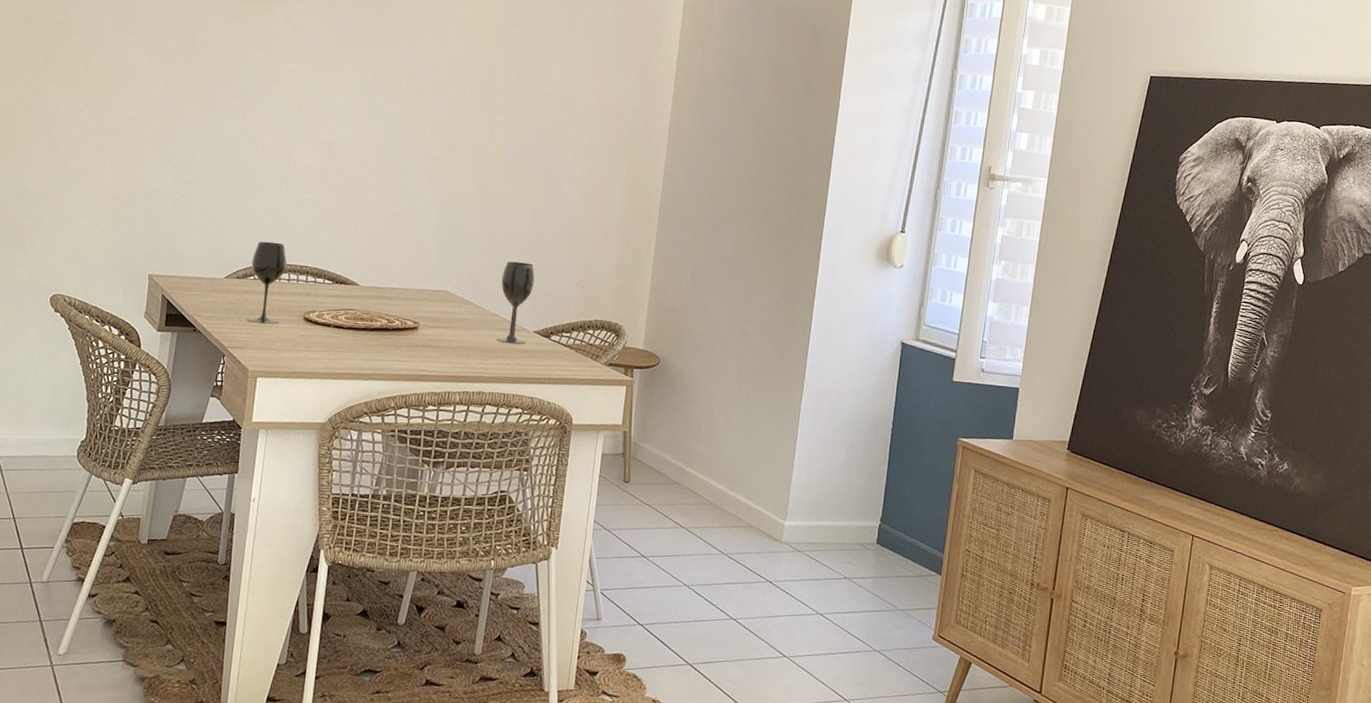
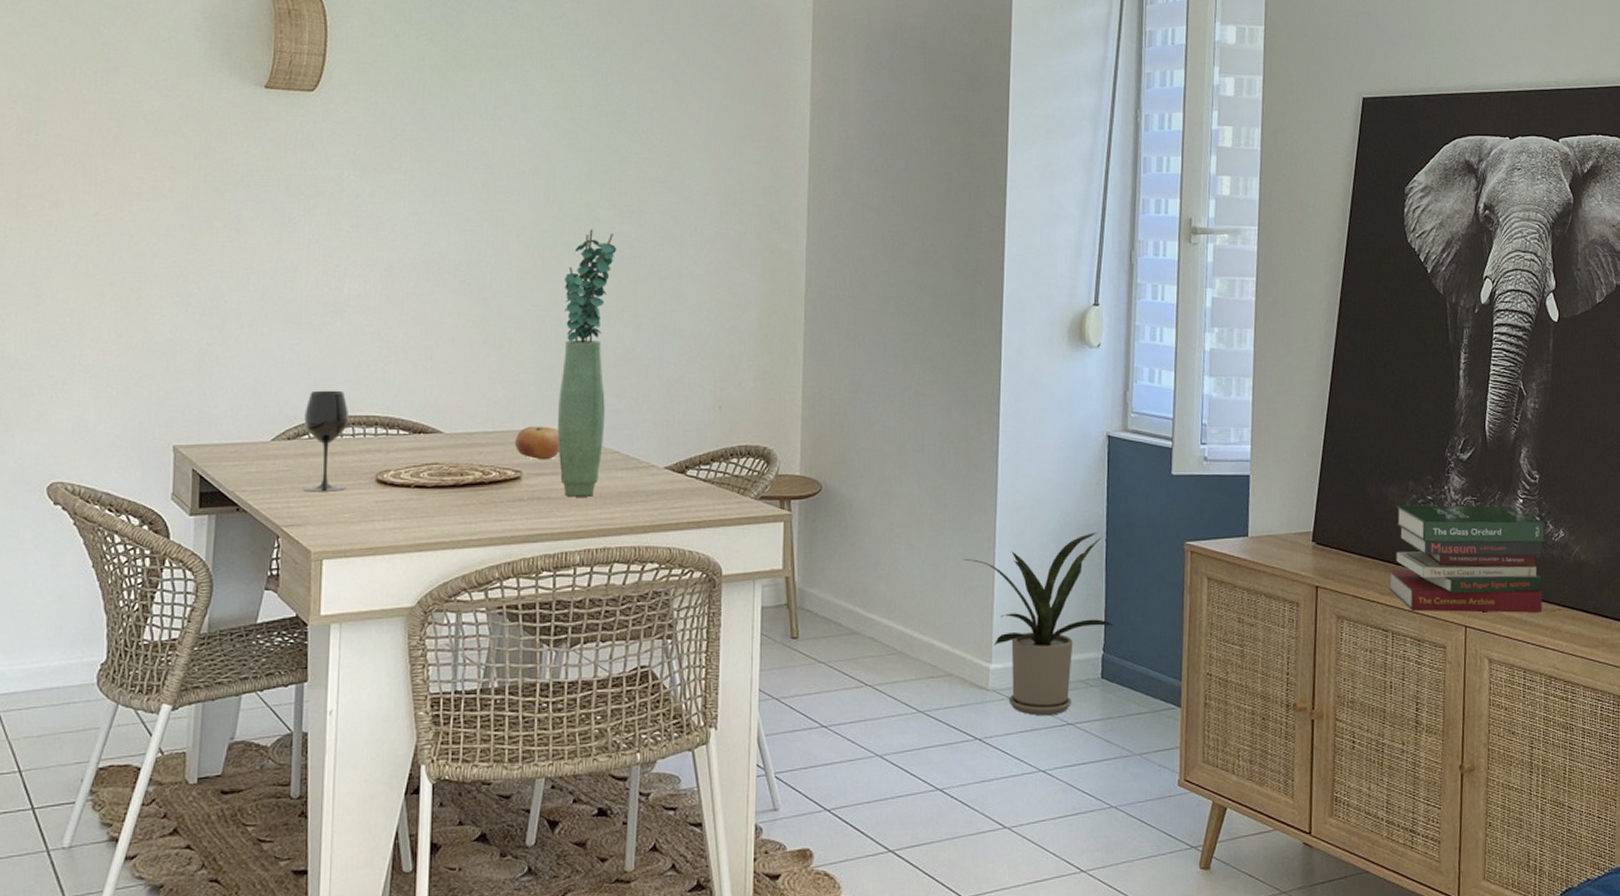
fruit: none [415,287,452,316] -> present [515,426,559,460]
vase: none [449,130,511,349] -> present [557,229,617,497]
wine glass: present [496,261,535,345] -> none [618,385,661,486]
house plant: none [771,422,893,570] -> present [963,532,1115,716]
books: none [1129,427,1272,531] -> present [1388,505,1545,613]

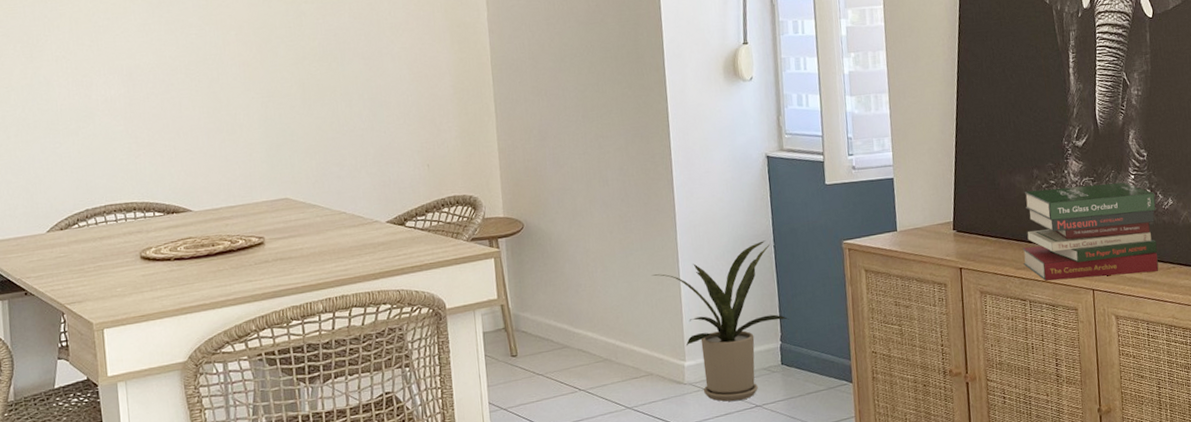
wineglass: present [303,390,350,492] -> none [72,183,116,273]
fruit: present [515,426,559,460] -> none [255,196,294,226]
vase: present [557,229,617,497] -> none [281,22,332,255]

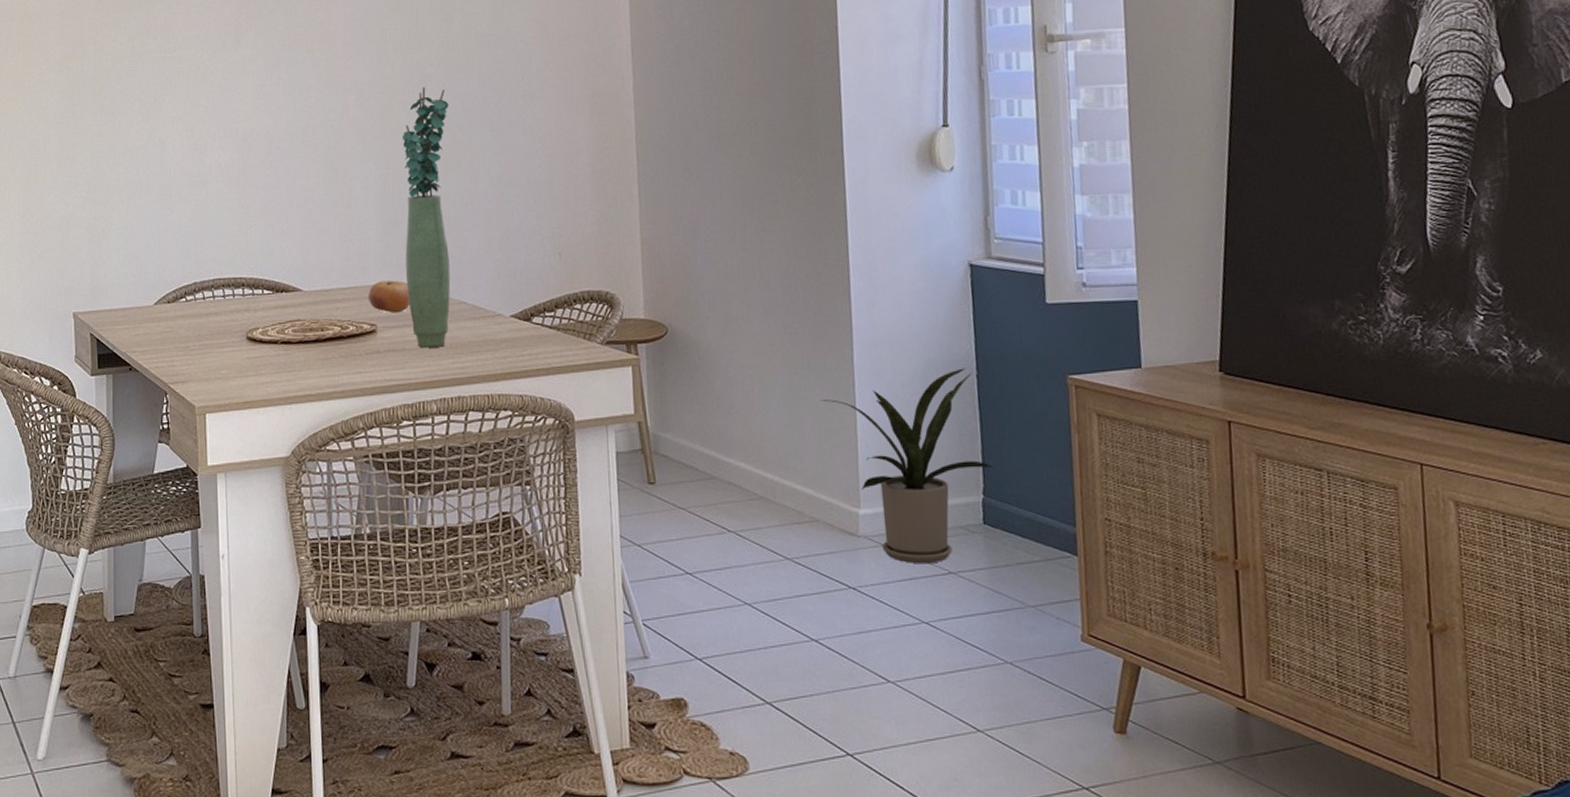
fruit: none [255,196,294,226] -> present [368,280,410,313]
vase: none [281,22,332,255] -> present [403,87,451,348]
books: present [1022,182,1159,282] -> none [1317,324,1521,448]

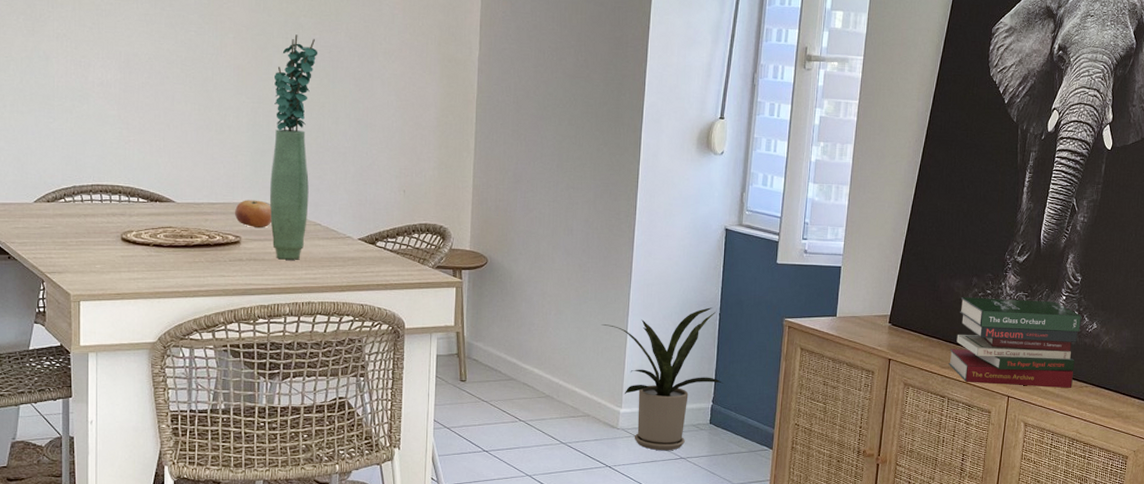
books: none [1317,324,1521,448] -> present [948,297,1082,388]

